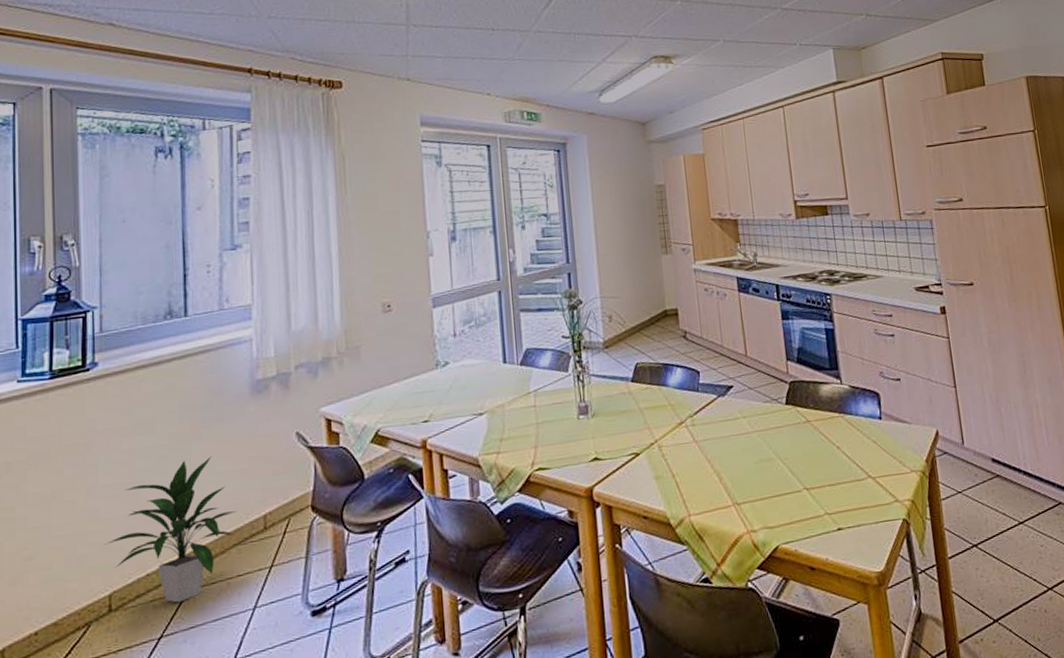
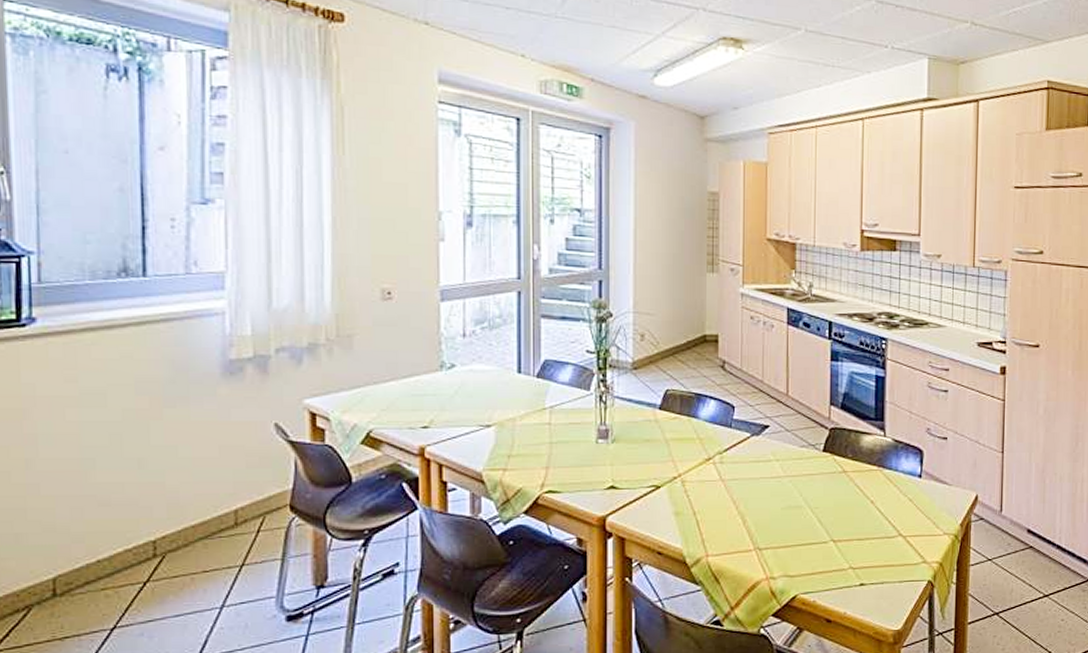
indoor plant: present [105,456,237,603] -> none [47,439,204,594]

